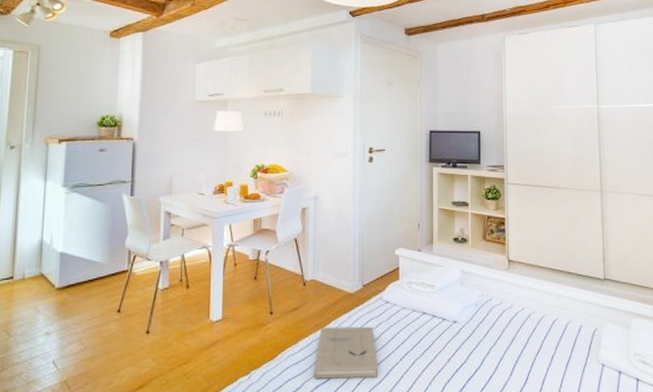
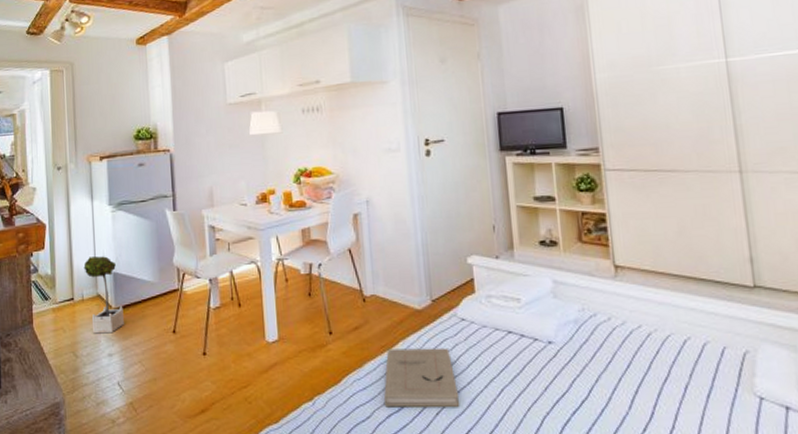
potted tree: none [28,236,67,313] -> present [83,256,124,334]

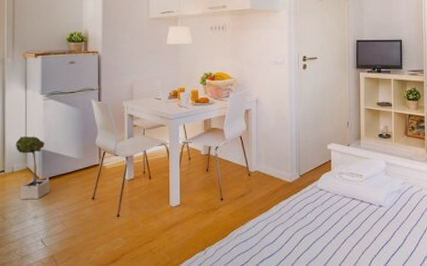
book: present [384,347,459,407] -> none [260,210,314,254]

